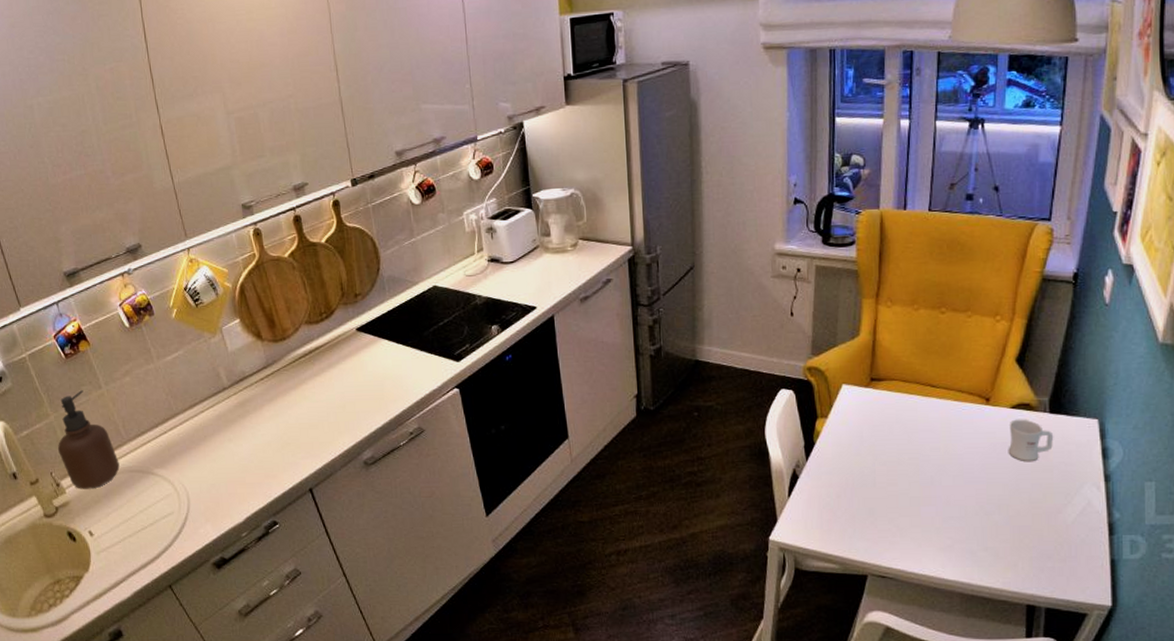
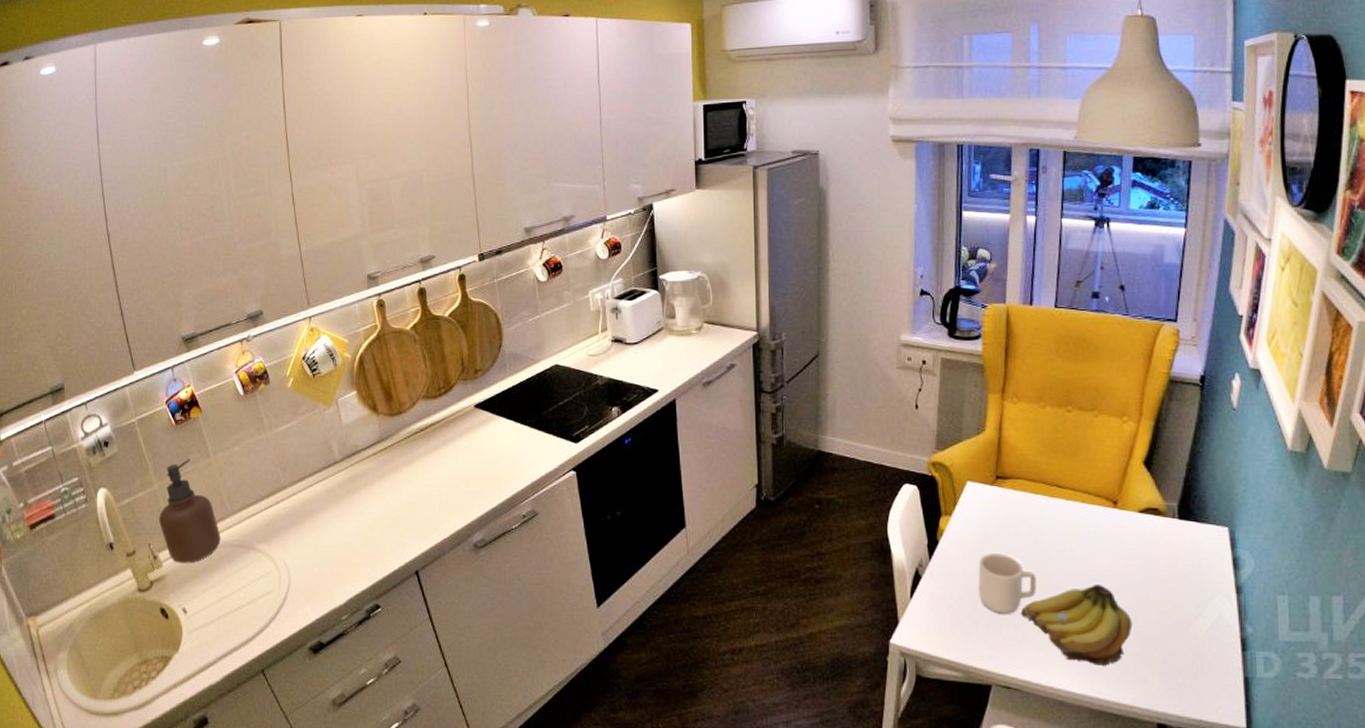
mug: none [854,452,910,509] -> present [978,553,1036,614]
fruit: none [894,478,1004,553] -> present [1020,585,1133,666]
mug: present [1008,419,1054,462] -> none [1136,524,1183,570]

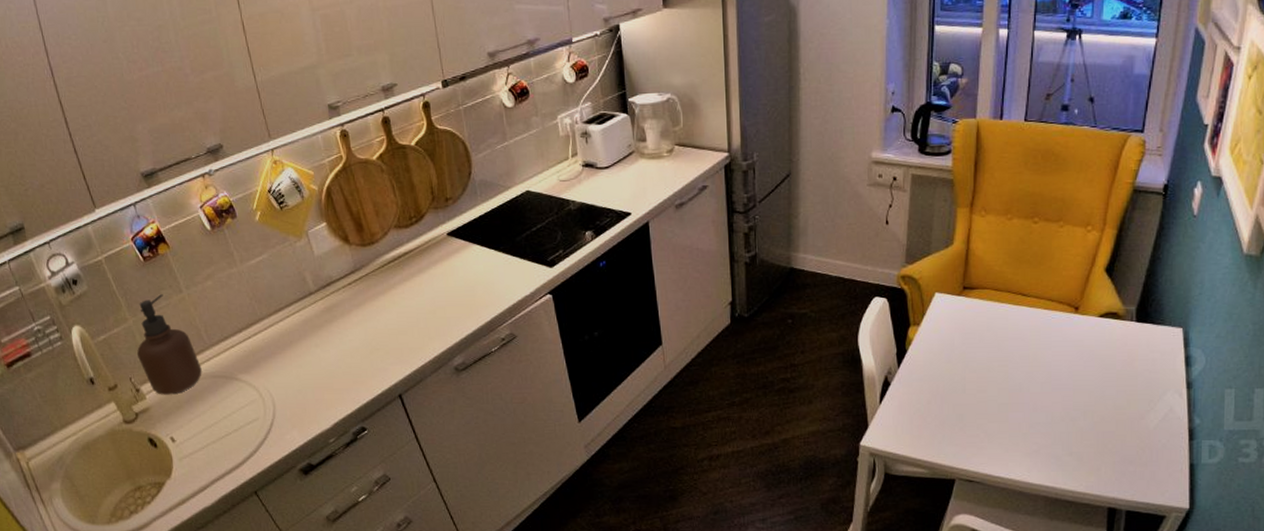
mug: present [978,553,1036,614] -> none [944,359,999,415]
fruit: present [1020,585,1133,666] -> none [983,385,1089,458]

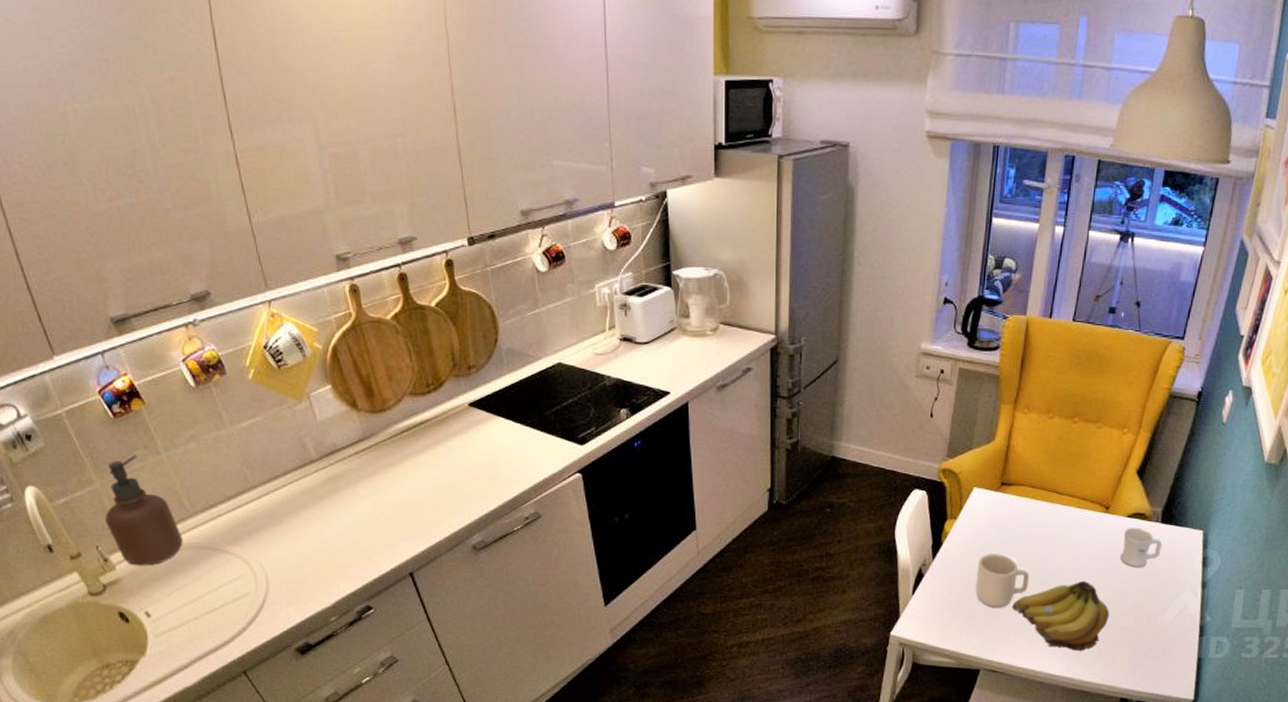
mug: none [944,359,999,415] -> present [976,554,1029,608]
fruit: none [983,385,1089,458] -> present [1011,581,1110,651]
mug: none [1095,327,1140,370] -> present [1120,527,1163,568]

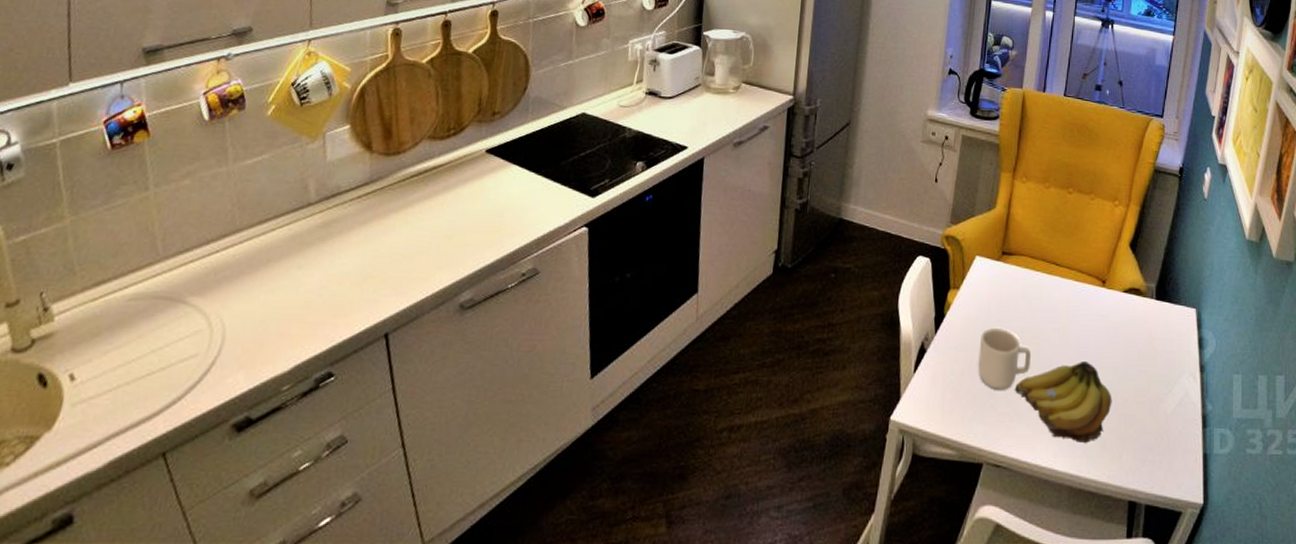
soap dispenser: present [105,455,183,566] -> none [61,190,143,318]
mug: present [1120,527,1163,568] -> none [1119,303,1159,348]

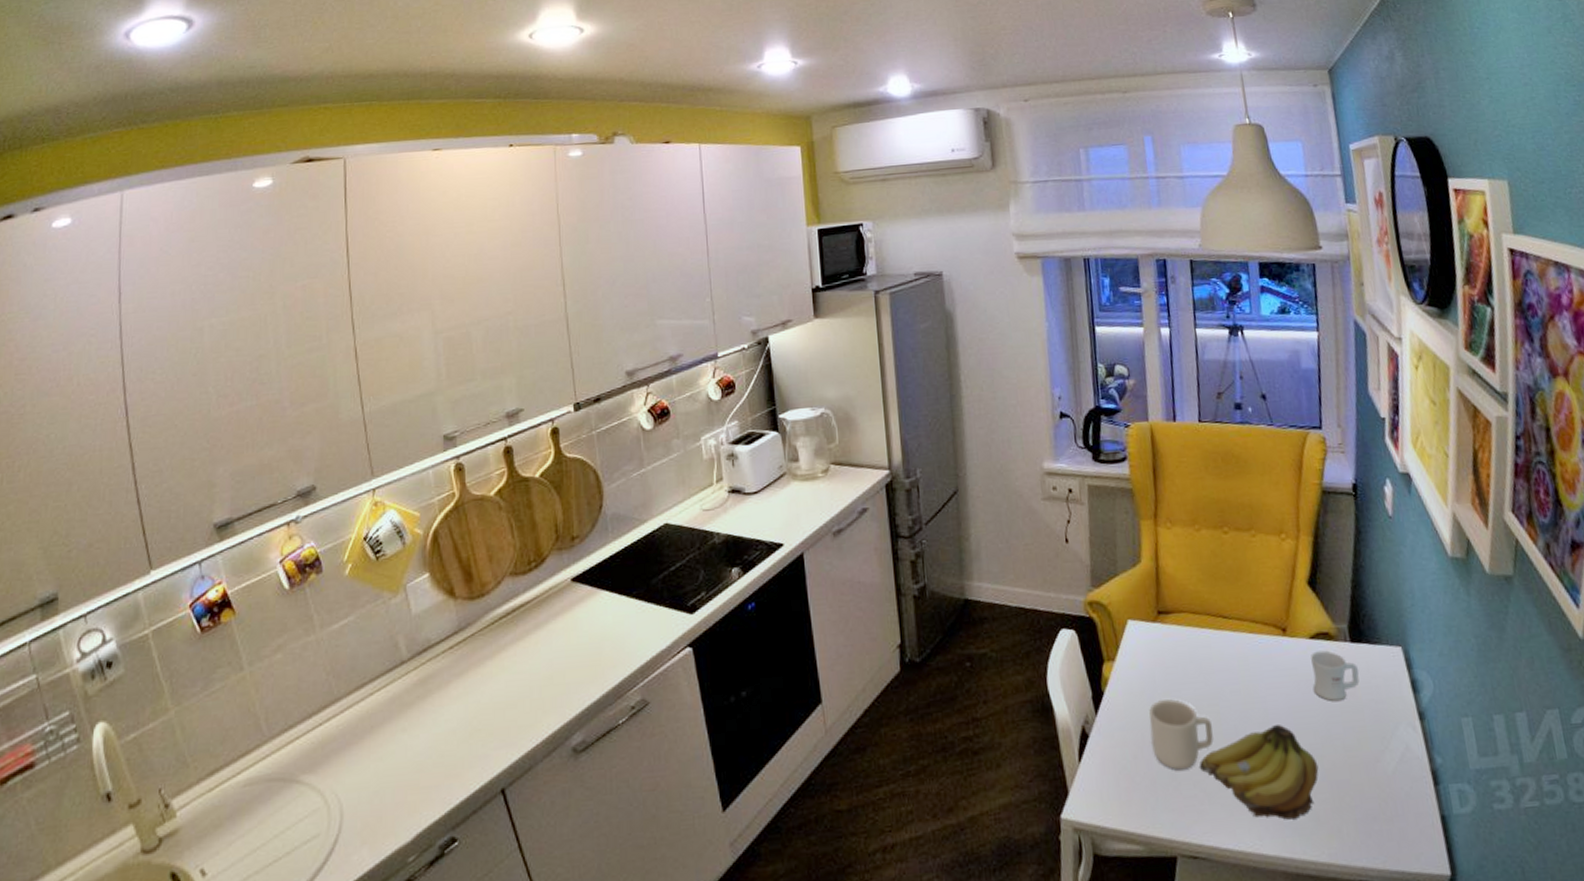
mug: none [1119,303,1159,348] -> present [1311,650,1360,702]

